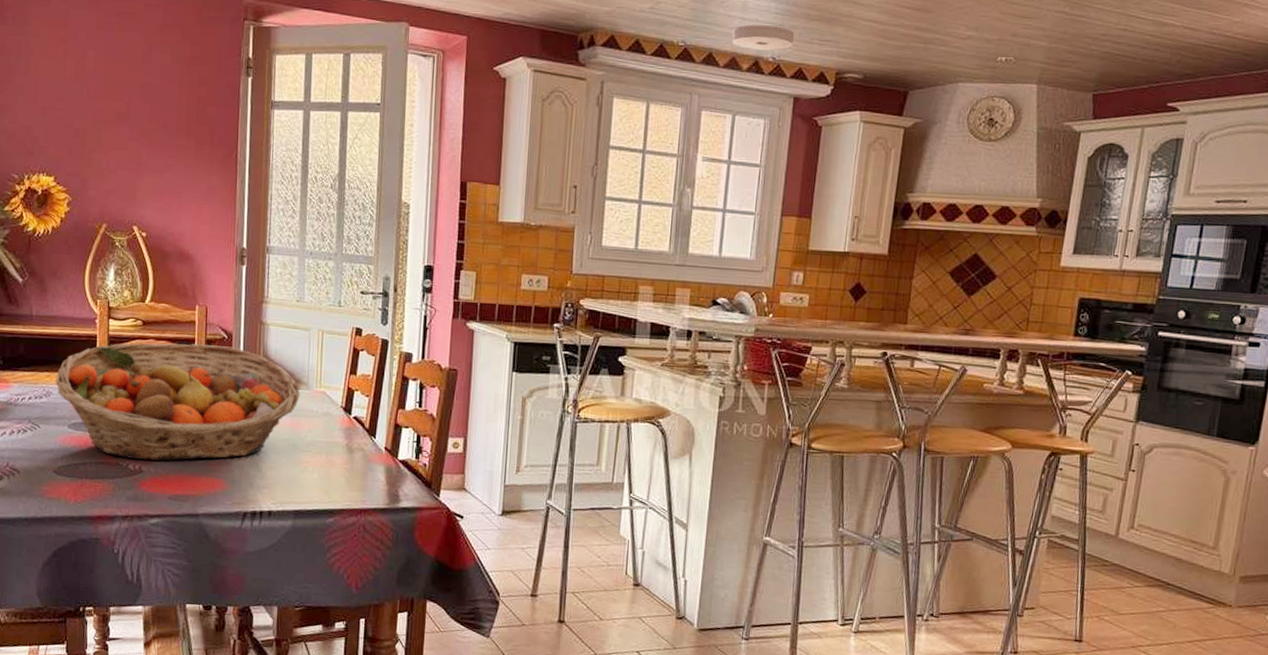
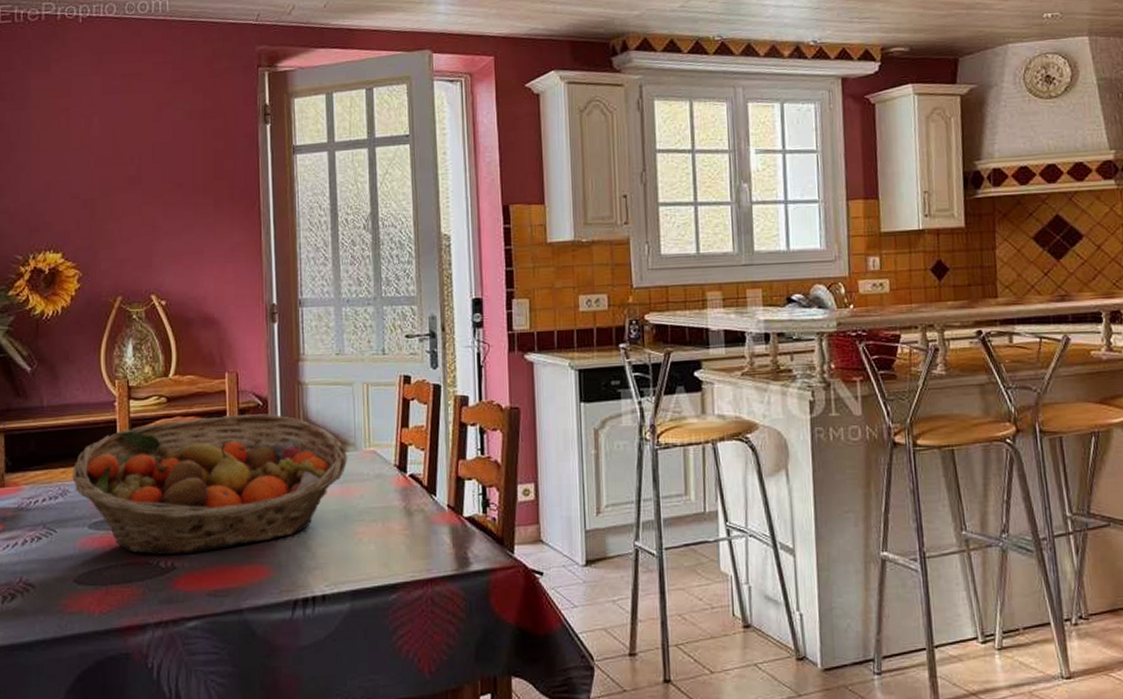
smoke detector: present [732,24,794,51] -> none [769,9,832,36]

